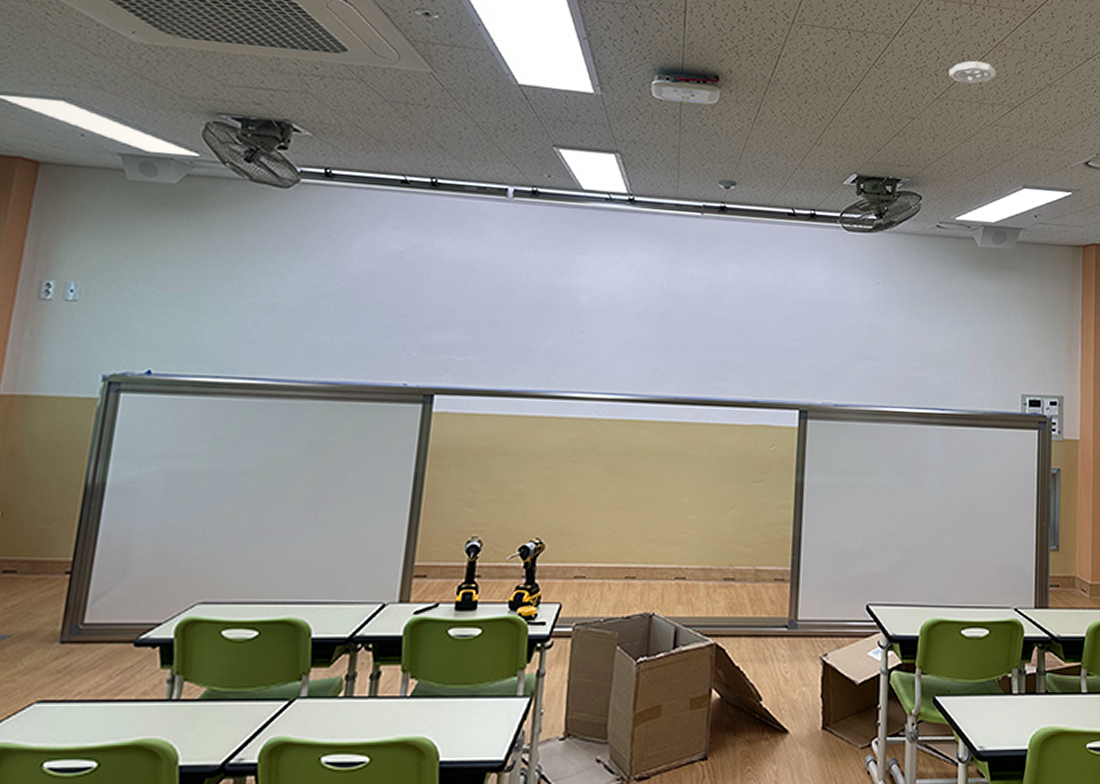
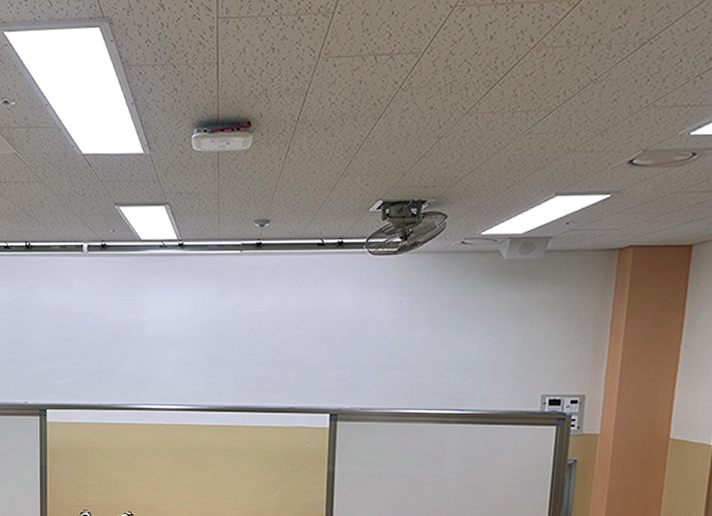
smoke detector: present [948,60,996,84] -> none [479,66,533,93]

